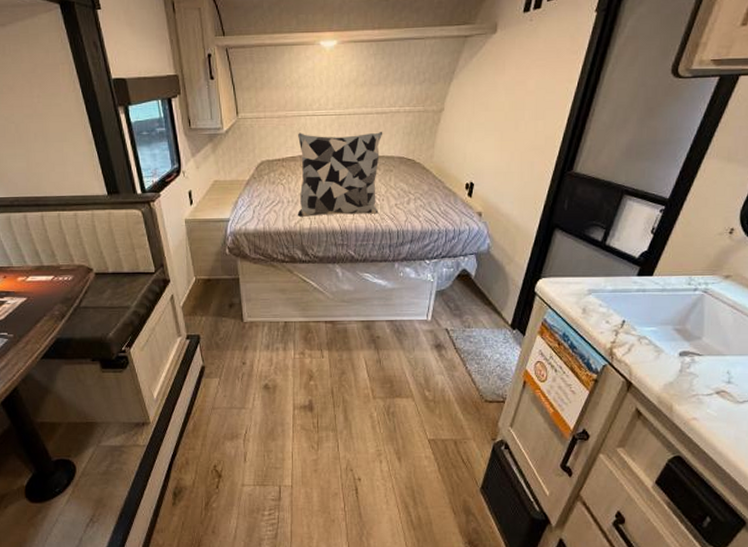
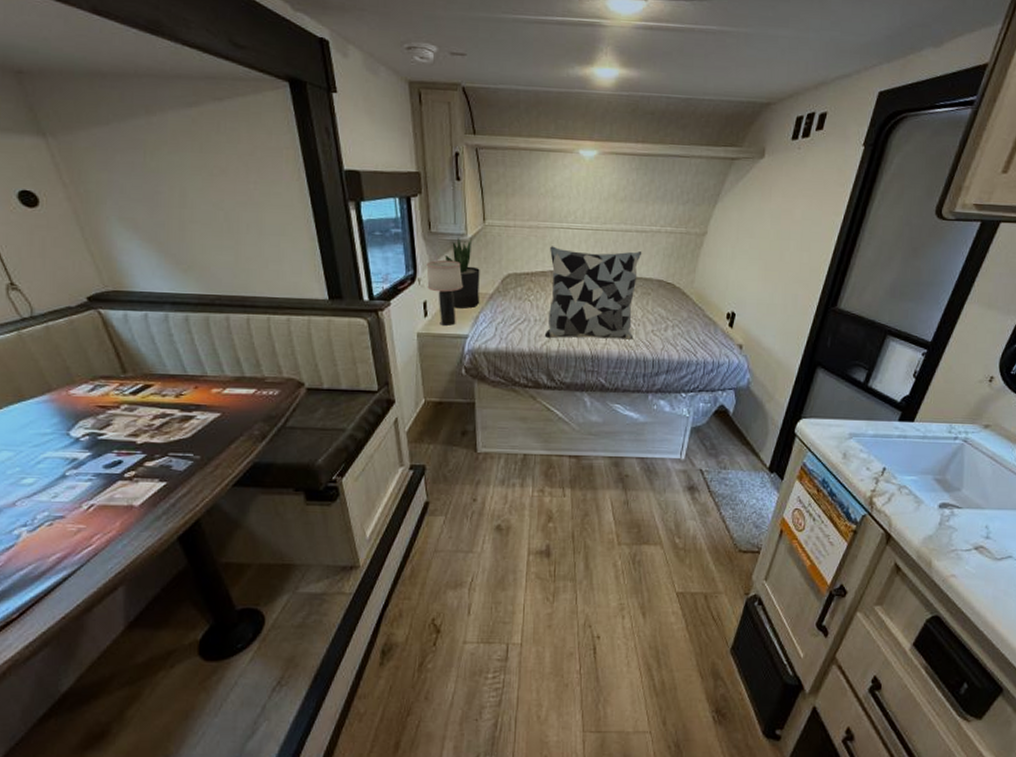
table lamp: none [189,152,222,211] -> present [426,260,463,326]
planter: none [204,132,238,195] -> present [445,238,480,309]

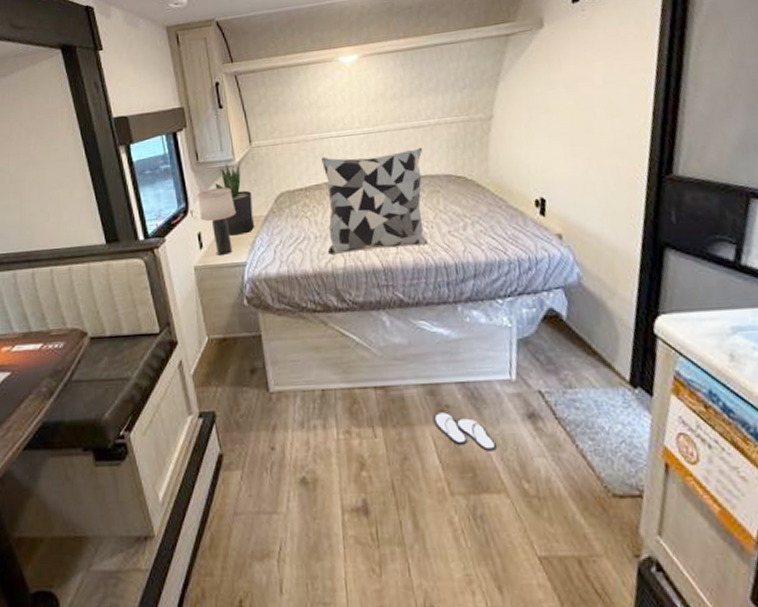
slippers: none [614,479,660,513] -> present [434,411,496,451]

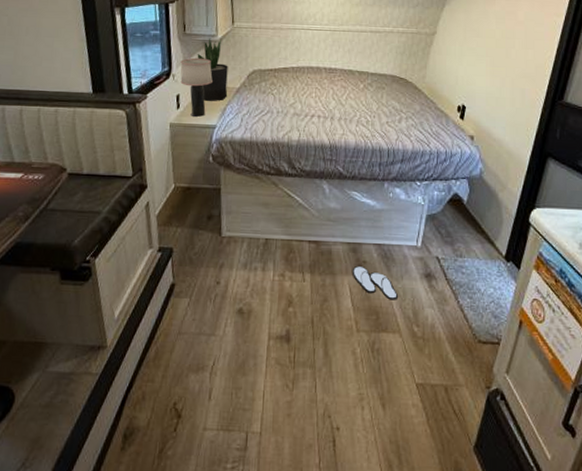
pillow: present [321,148,427,255] -> none [286,45,377,130]

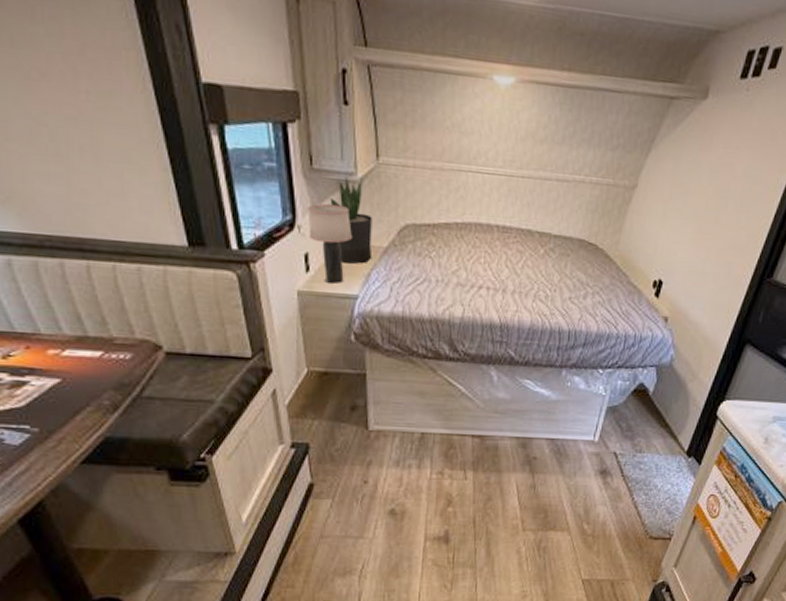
slippers: present [353,265,398,300] -> none [521,462,569,498]

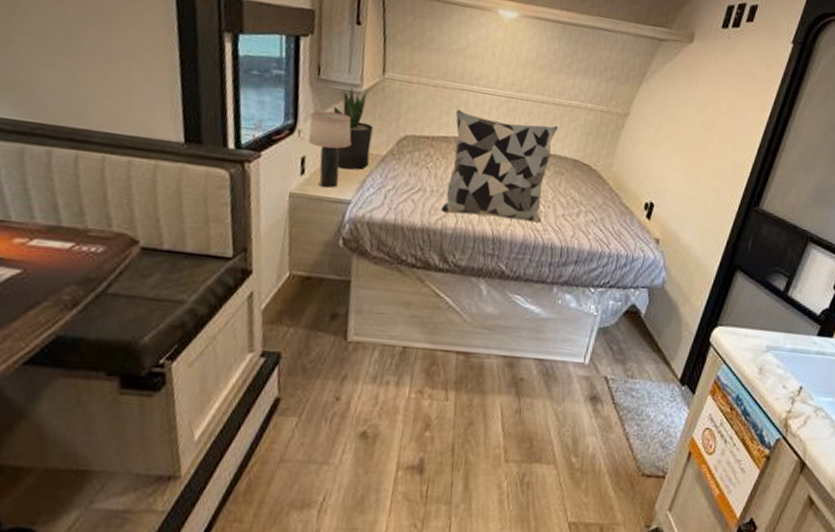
pillow: none [447,193,563,307] -> present [441,109,558,223]

